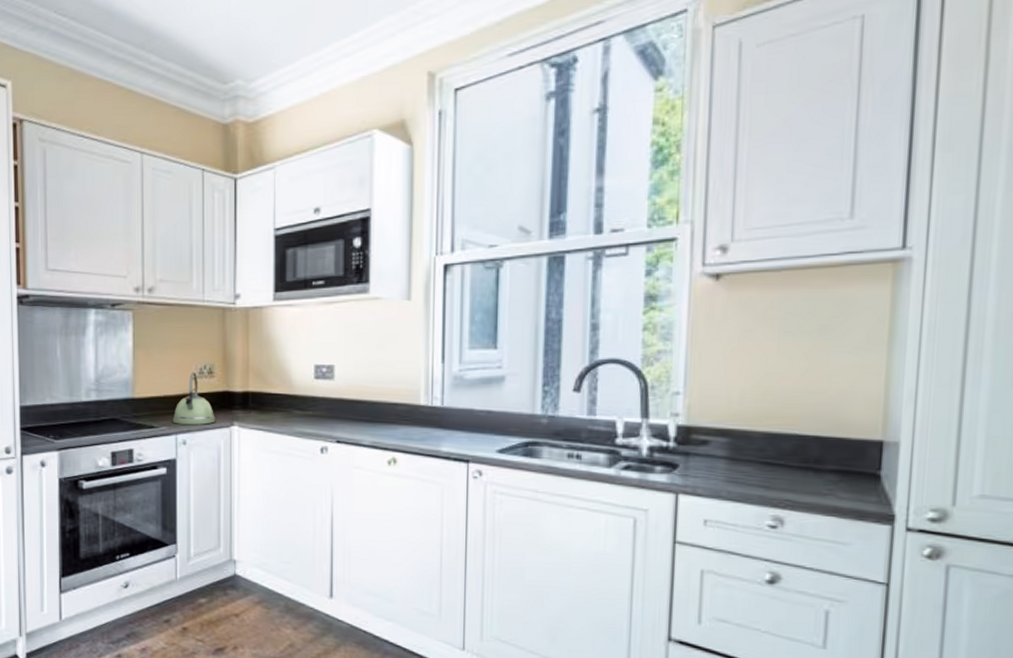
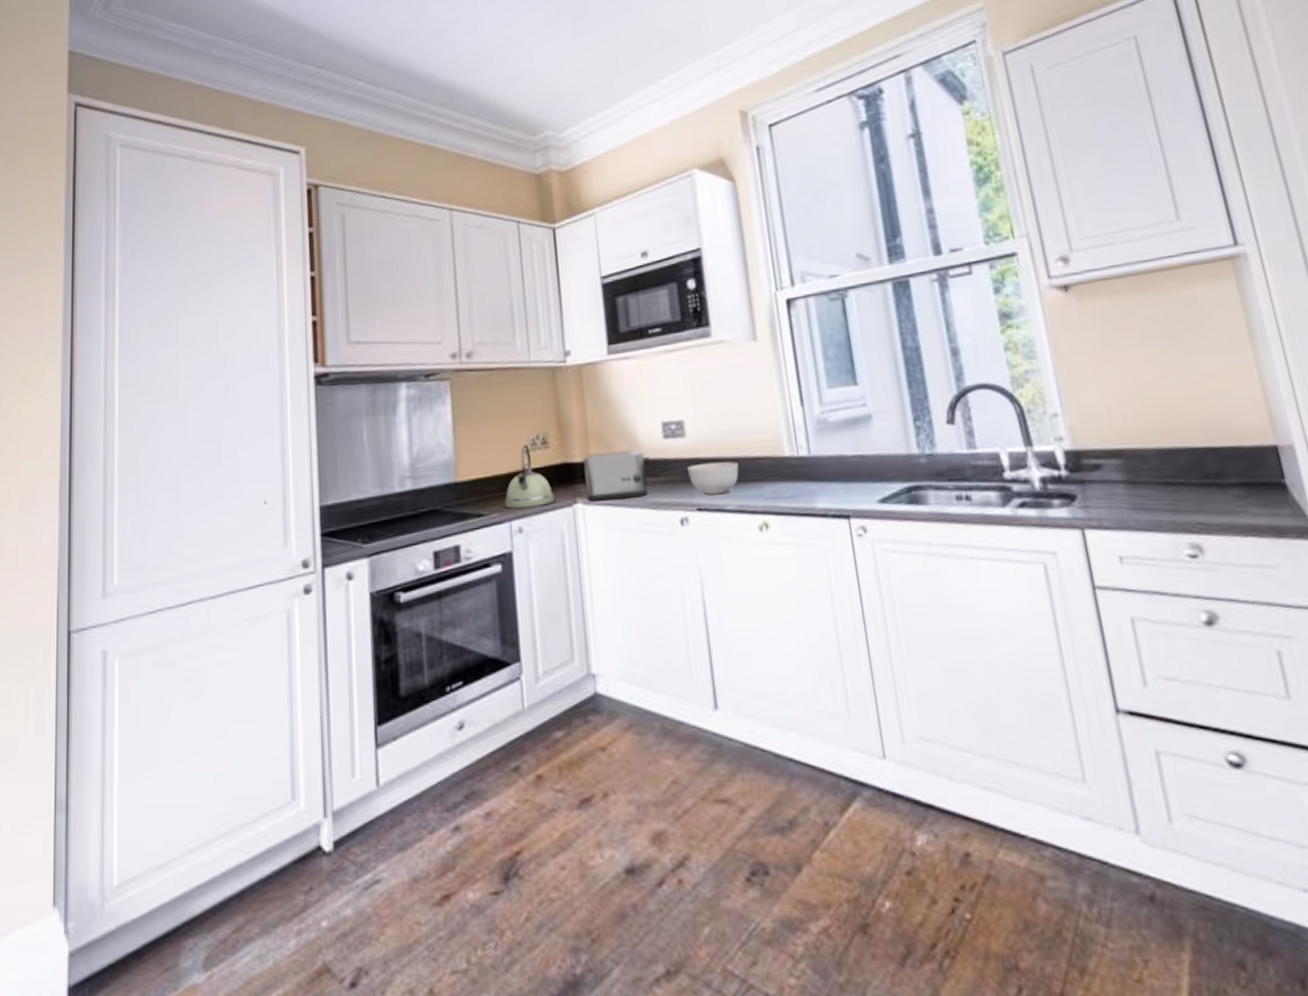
toaster: none [242,386,300,426] -> present [583,449,650,501]
bowl: none [333,403,377,431] -> present [688,461,739,495]

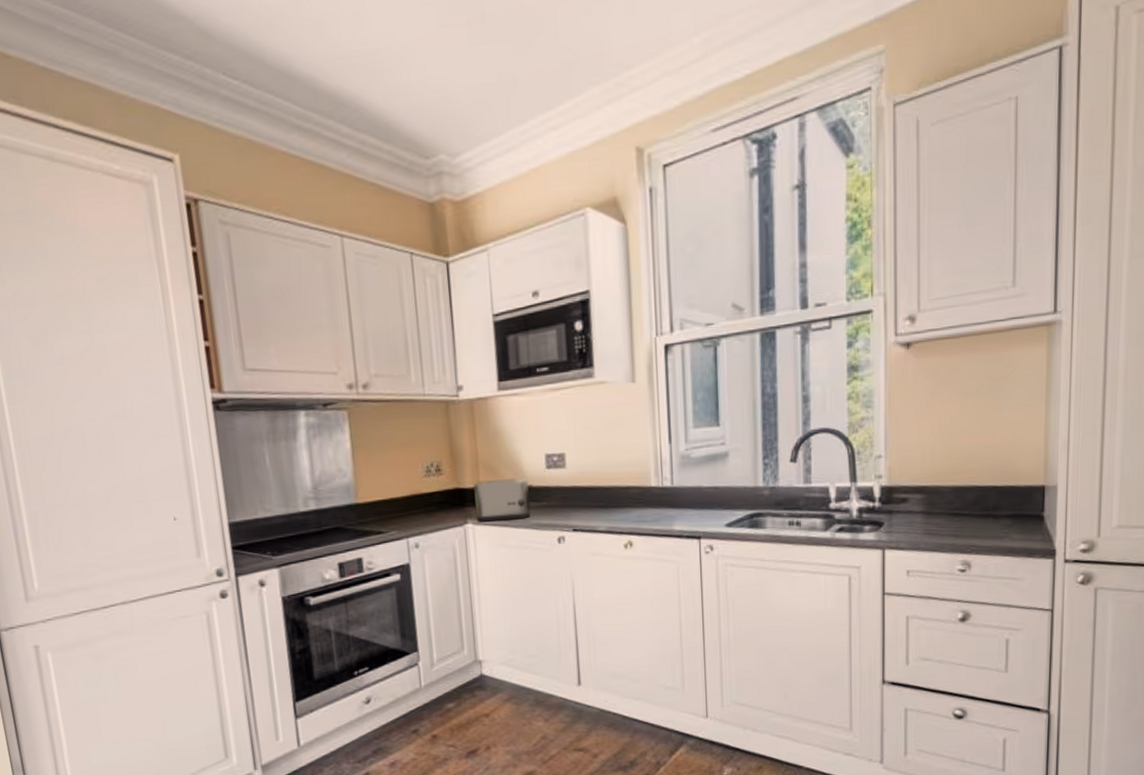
kettle: present [504,444,557,510] -> none [401,471,449,528]
bowl: present [688,461,739,495] -> none [566,489,611,518]

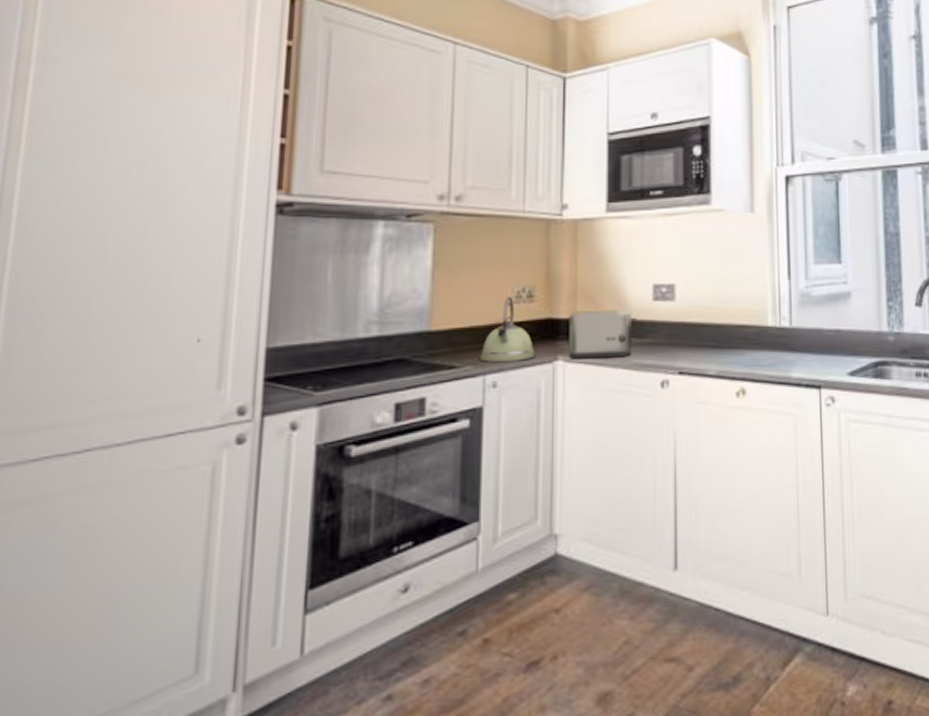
kettle: none [401,471,449,528] -> present [480,296,537,363]

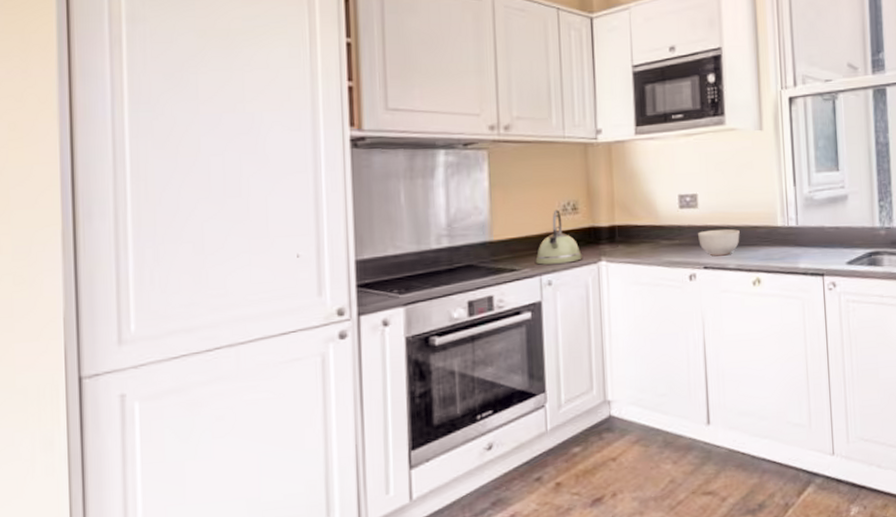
toaster: present [569,309,637,359] -> none [608,217,667,260]
bowl: none [674,327,723,360] -> present [698,228,740,256]

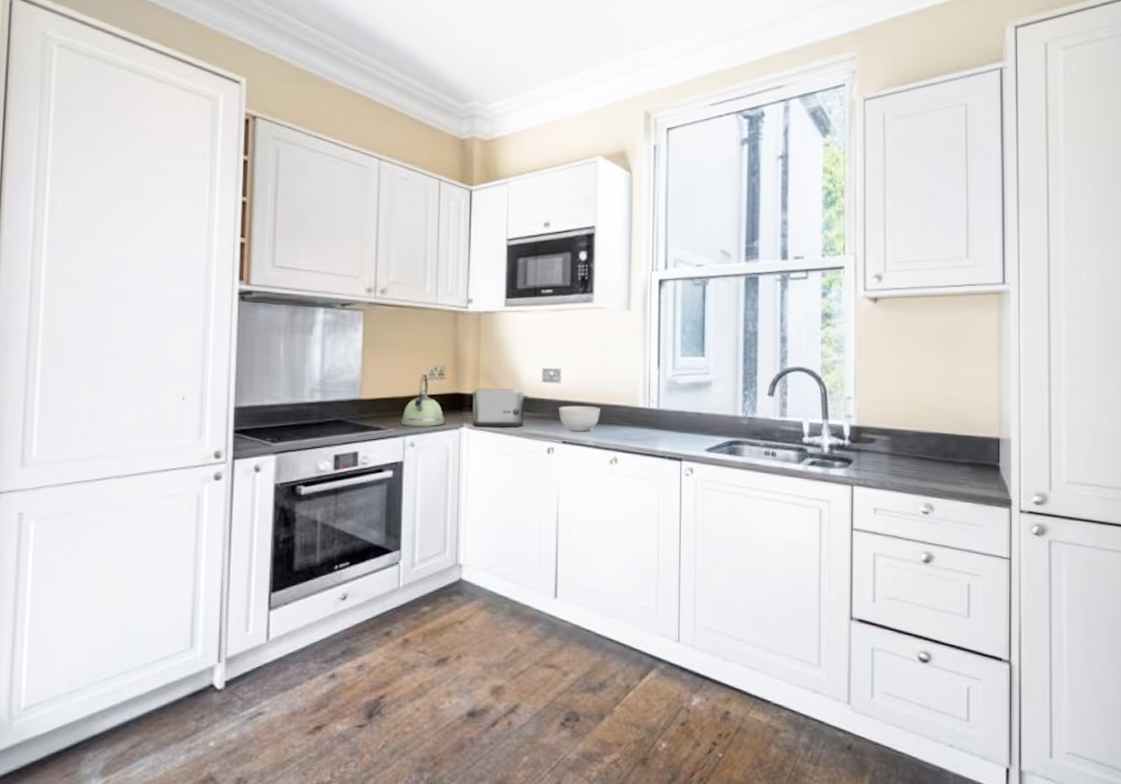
toaster: none [608,217,667,260] -> present [472,388,529,428]

